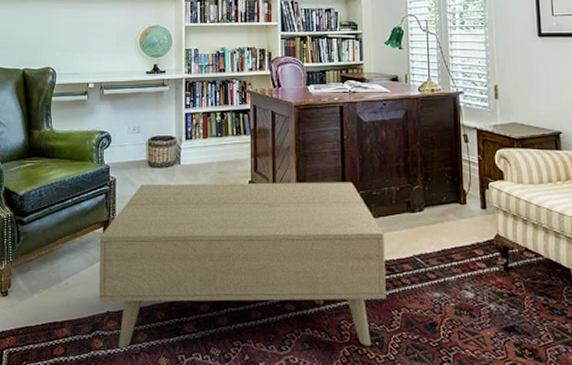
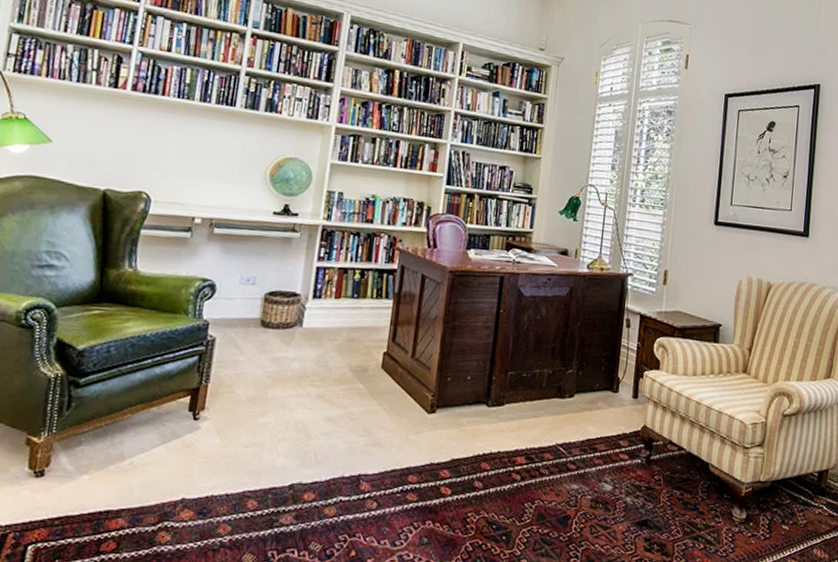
coffee table: present [98,182,386,349] -> none [172,347,529,544]

